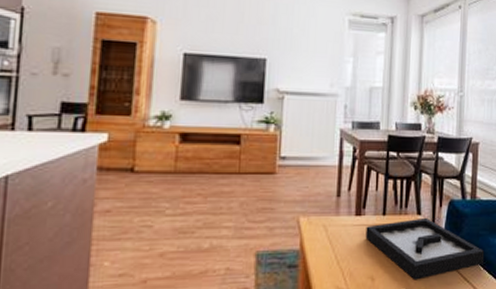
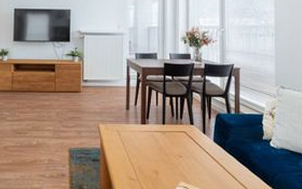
decorative tray: present [365,217,485,281] -> none [150,127,249,176]

